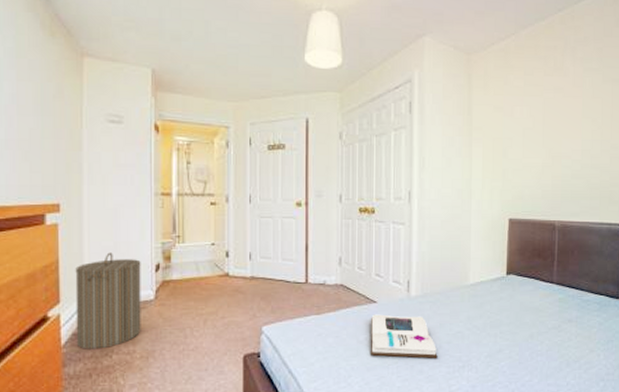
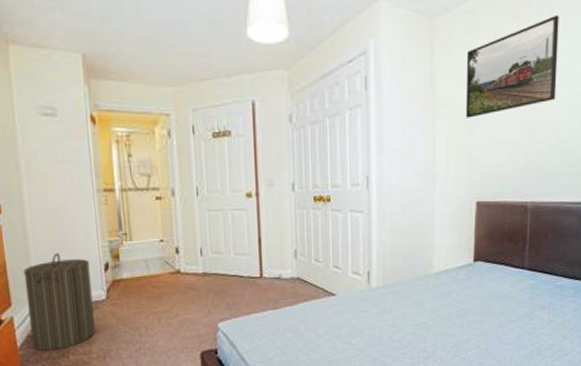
book: present [370,314,438,359] -> none [329,307,401,351]
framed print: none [499,57,581,143] -> present [465,14,559,118]

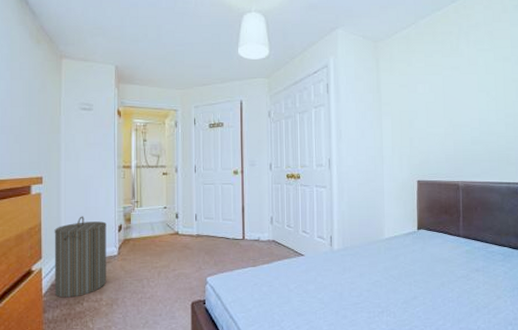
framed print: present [465,14,559,118] -> none [404,40,476,115]

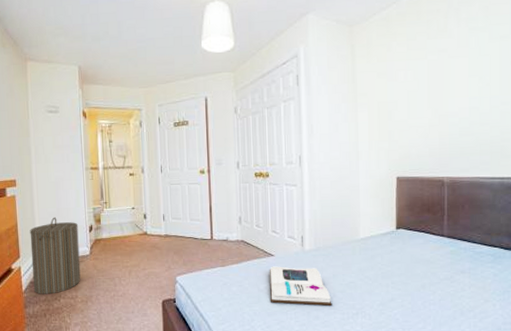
book: none [299,266,359,305] -> present [269,266,332,306]

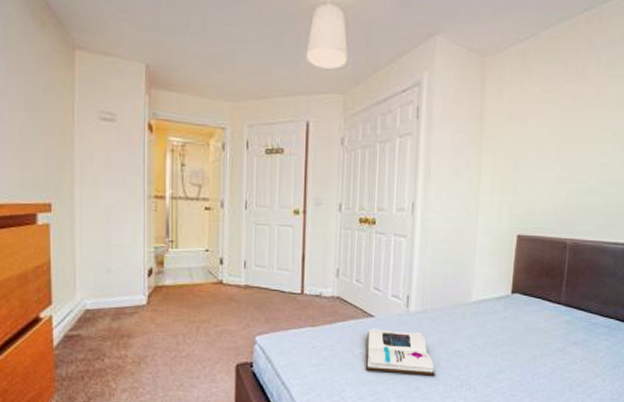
laundry hamper: present [30,217,81,294] -> none [67,255,133,352]

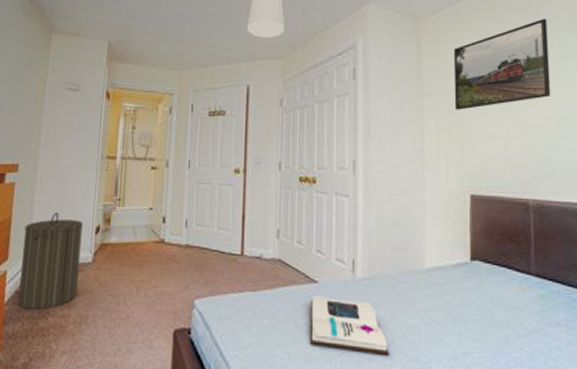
laundry hamper: none [67,255,133,352] -> present [17,212,83,310]
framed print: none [511,62,606,154] -> present [453,18,551,110]

